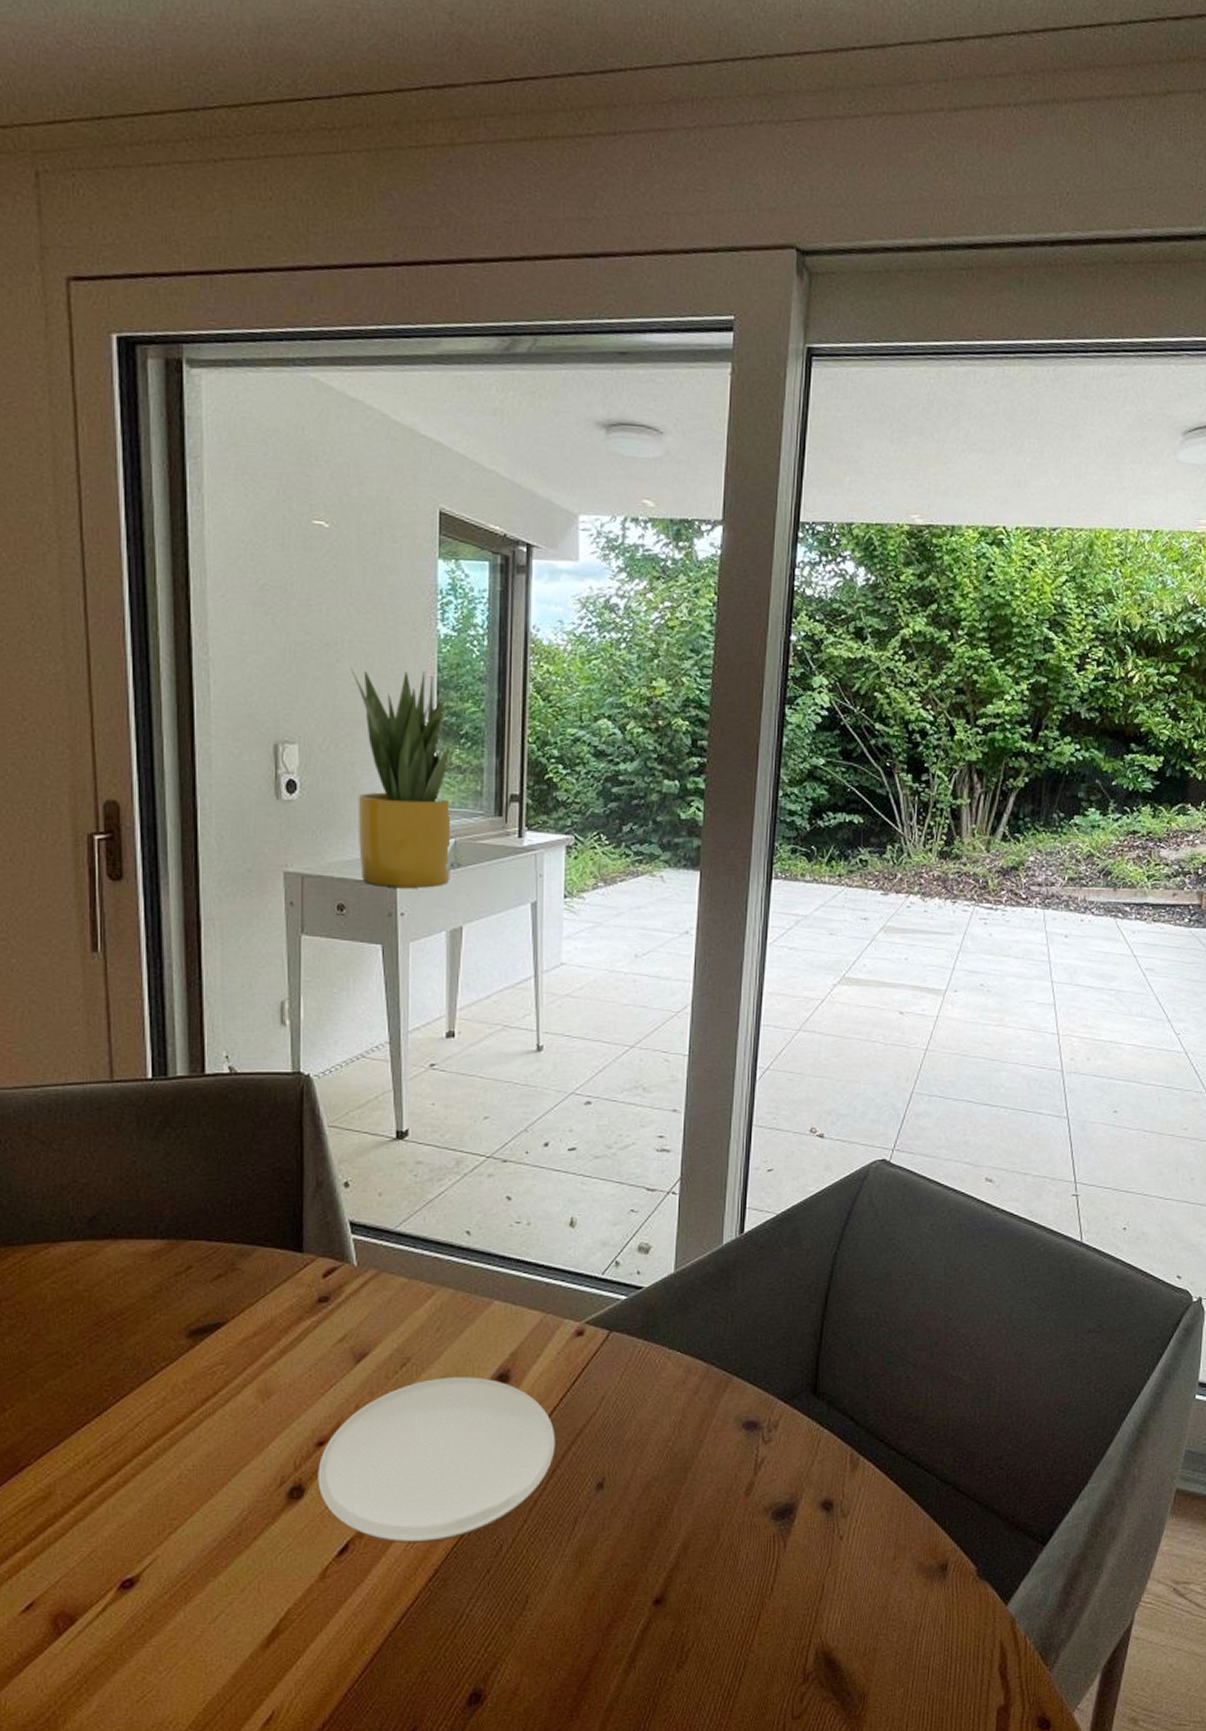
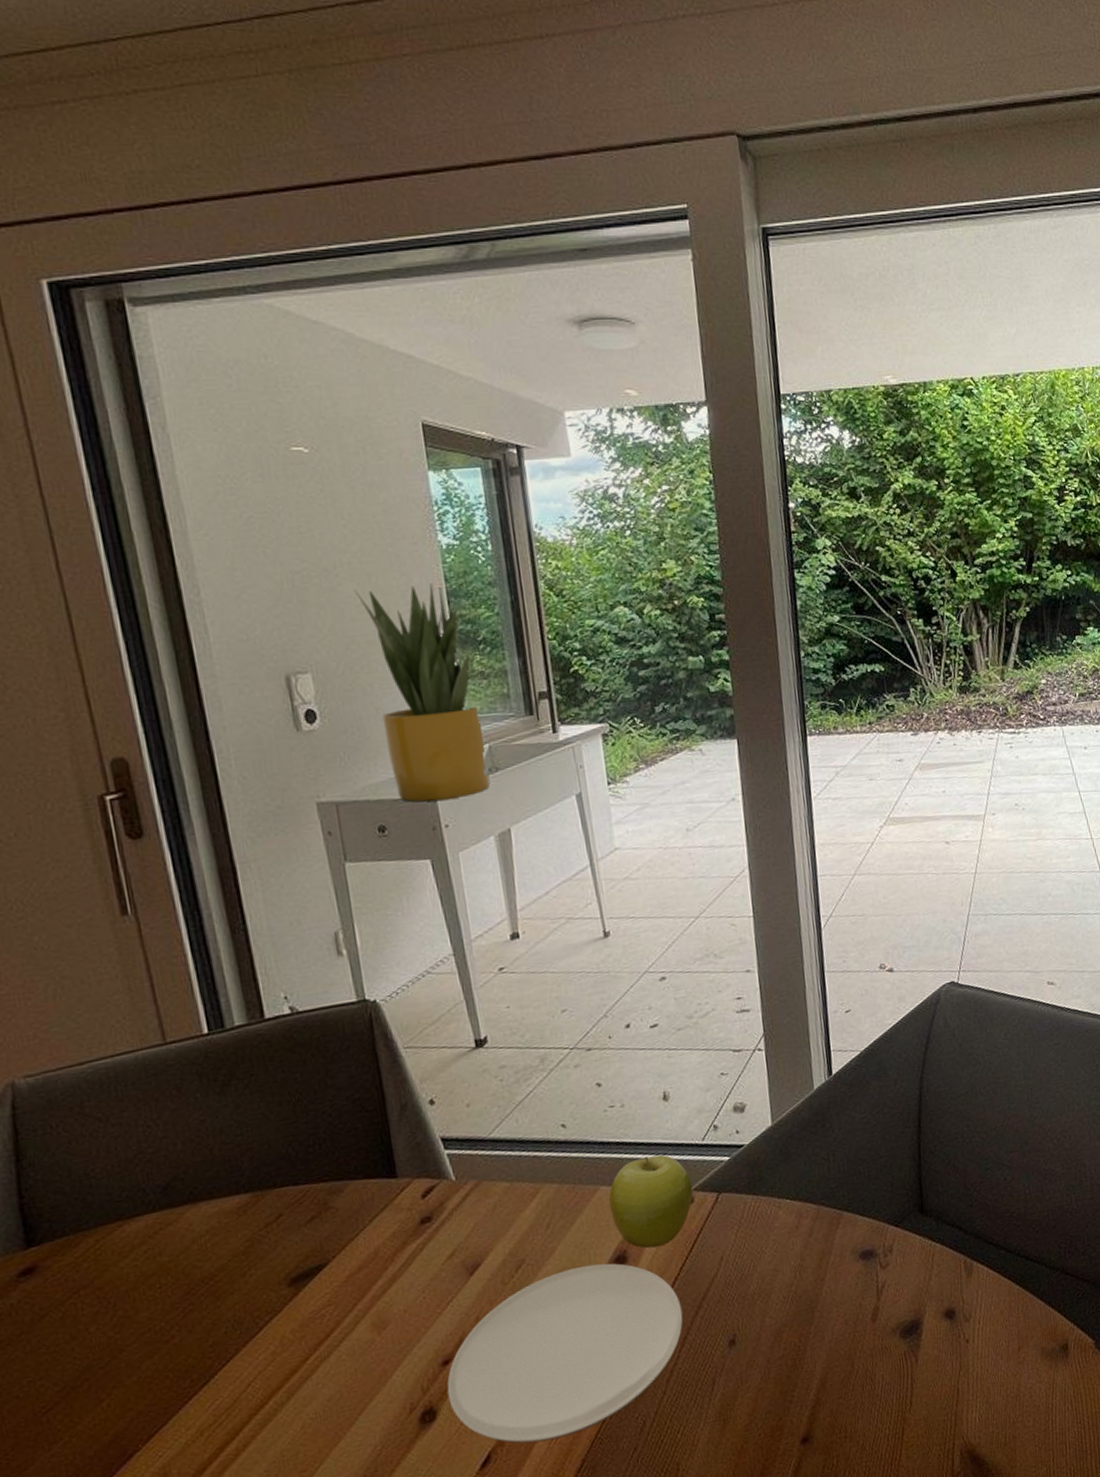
fruit: none [500,1279,585,1373] -> present [608,1154,693,1249]

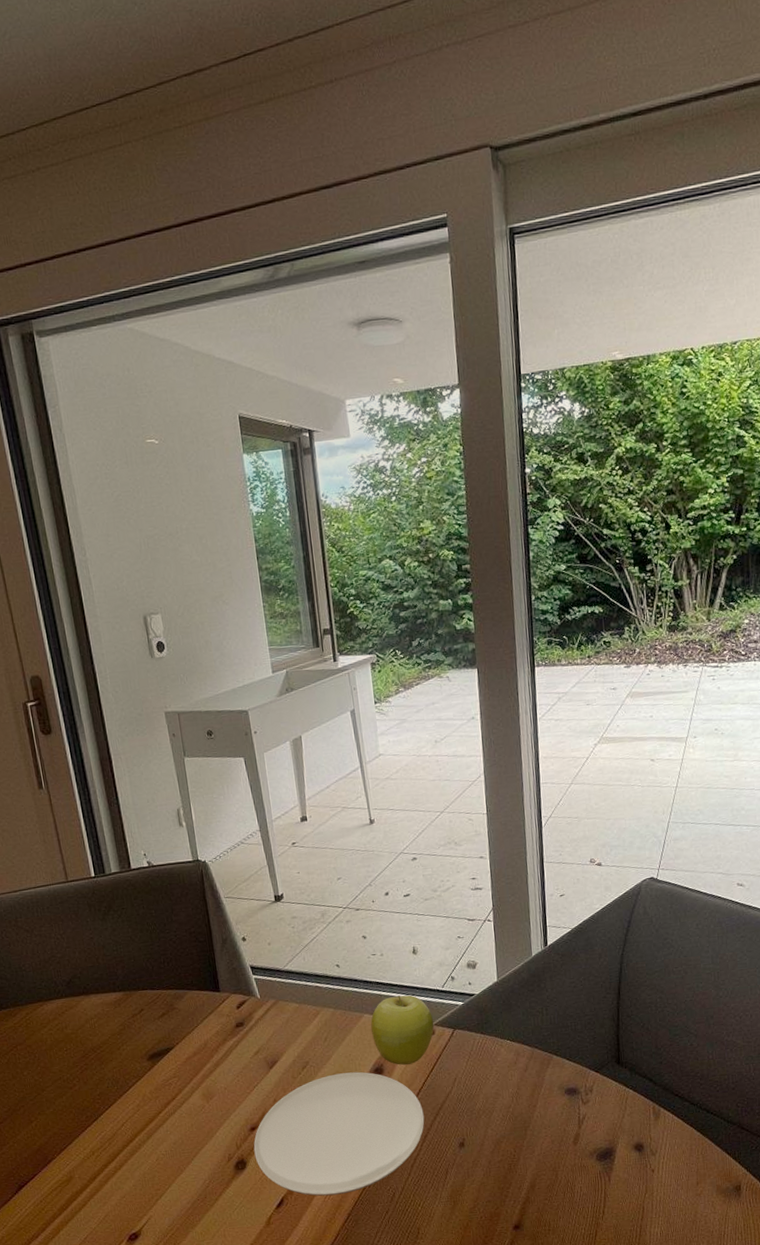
planter: present [354,583,491,803] -> none [190,543,287,714]

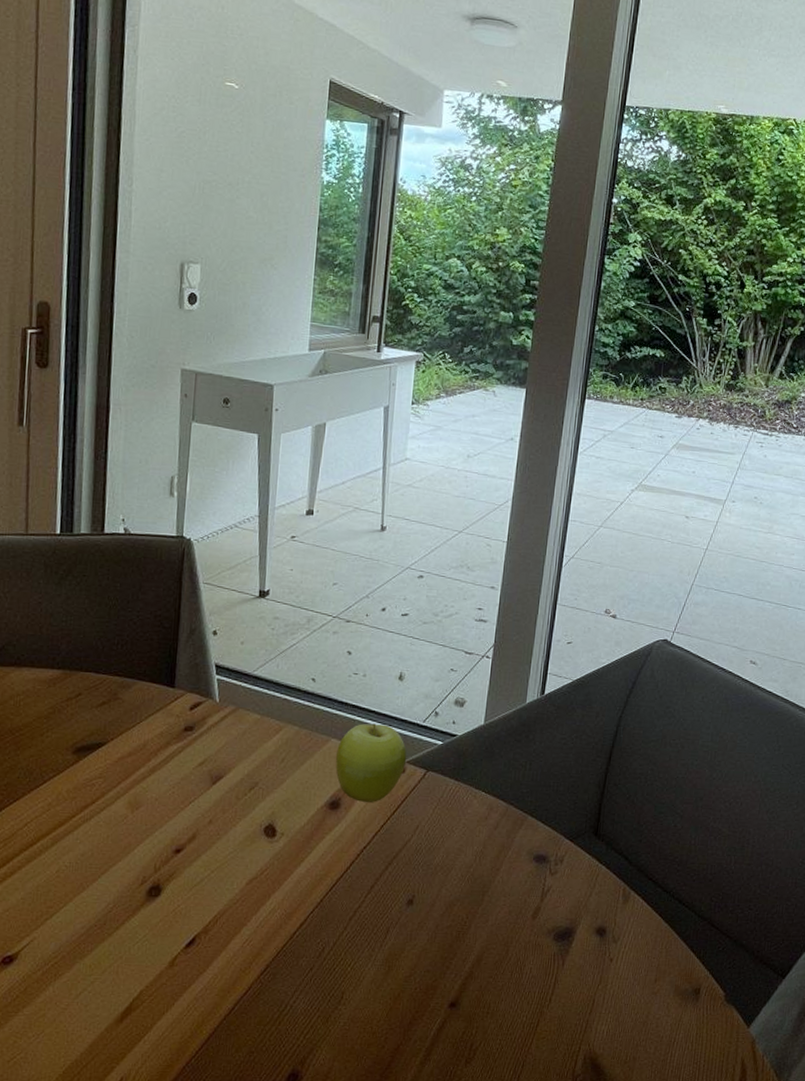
plate: present [253,1072,425,1196] -> none [173,801,376,942]

